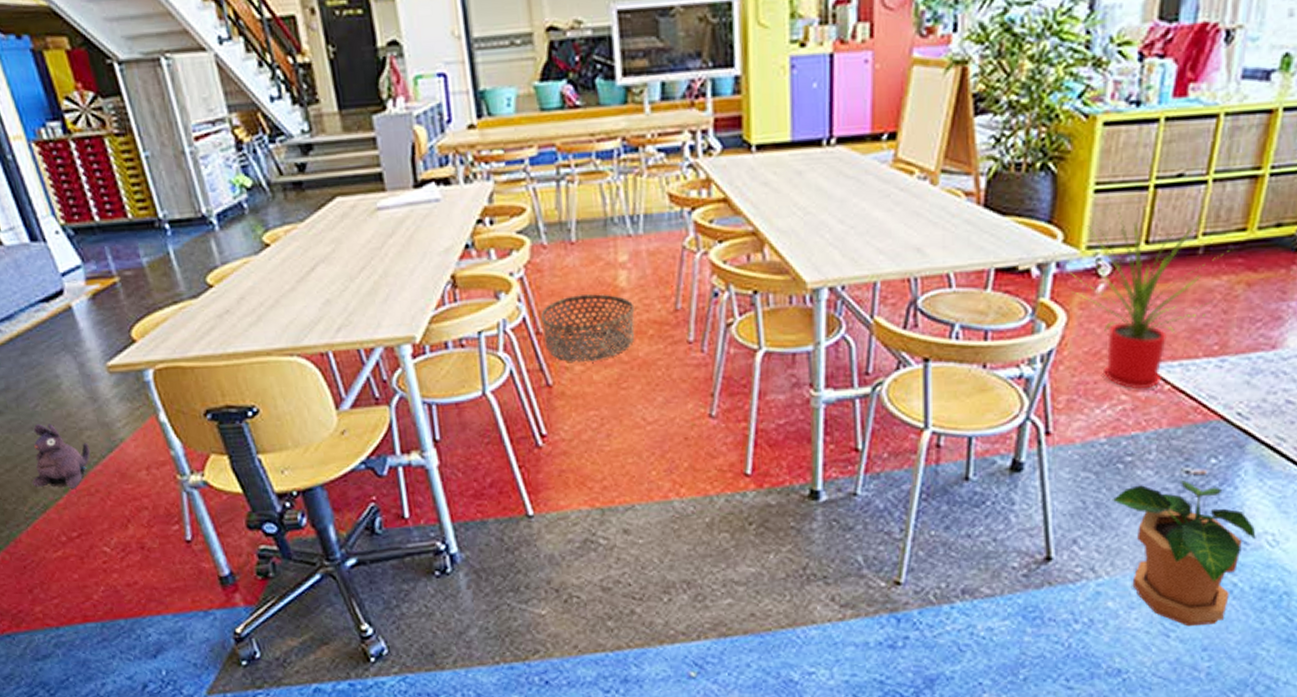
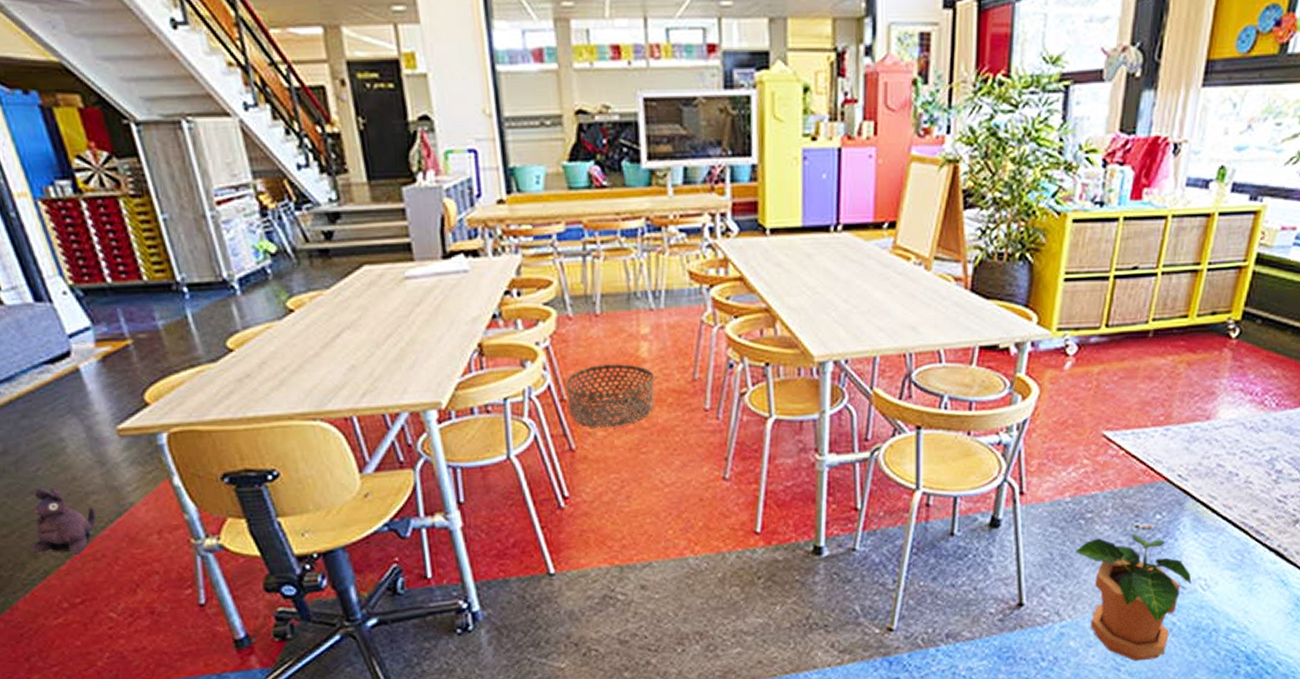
house plant: present [1070,211,1230,390] -> none [1042,298,1175,455]

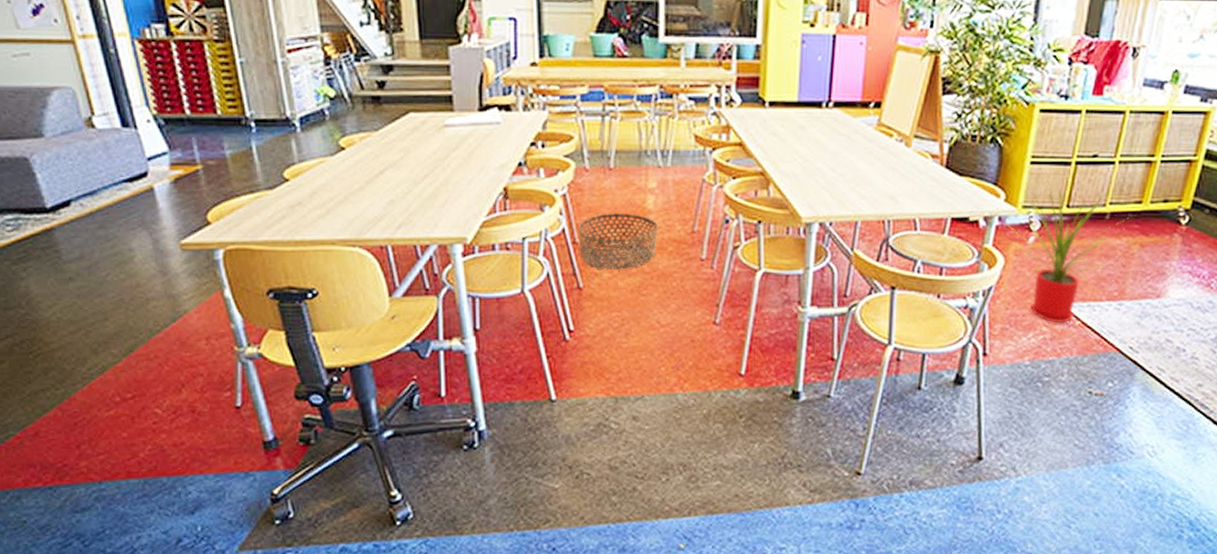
plush toy: present [31,487,98,554] -> none [94,291,155,353]
house plant: none [1042,298,1175,455] -> present [1008,180,1130,323]
potted plant: present [1074,533,1192,661] -> none [1031,398,1140,520]

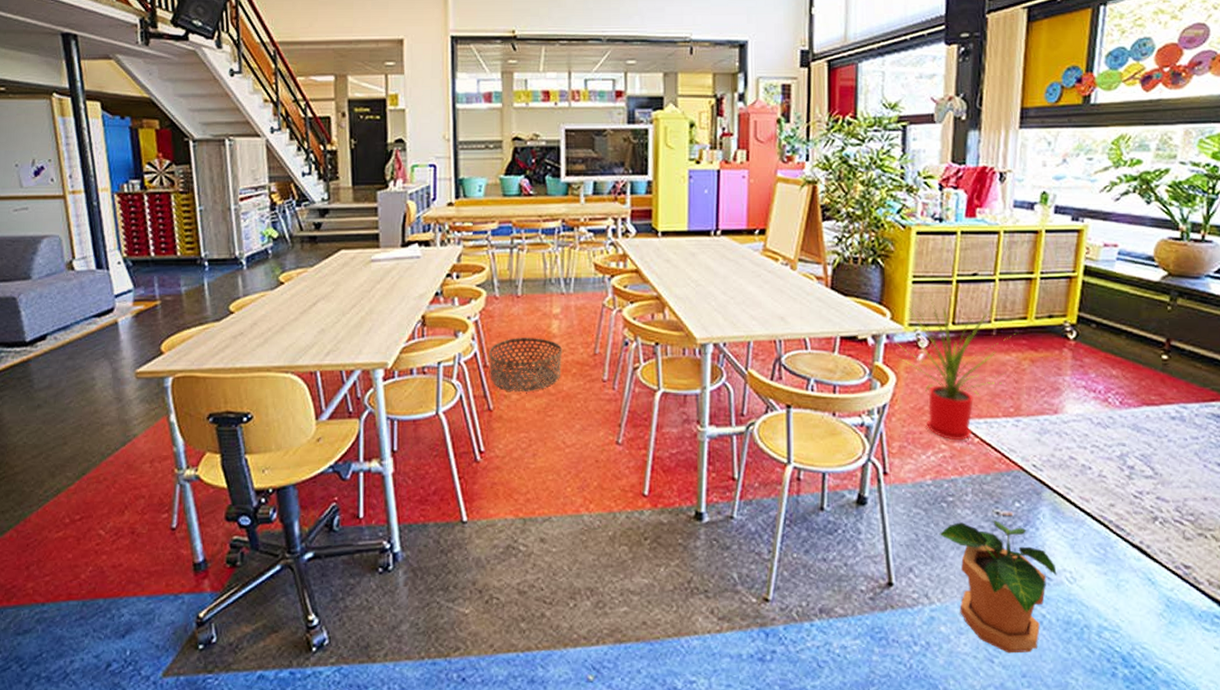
potted plant: none [1031,398,1140,520] -> present [939,519,1057,654]

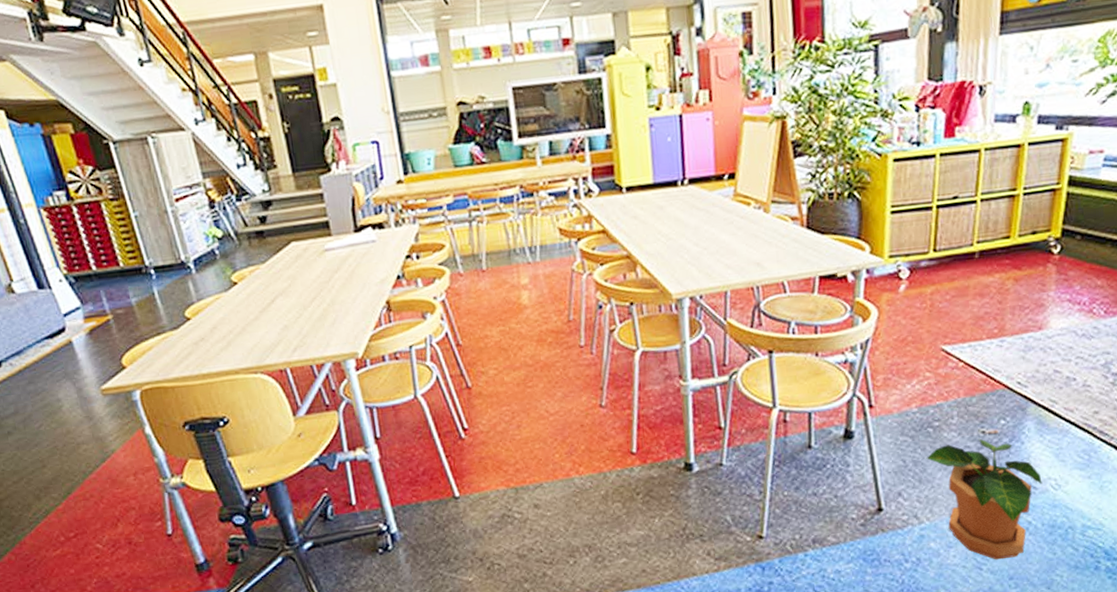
basket: present [489,338,563,391] -> none [460,310,537,367]
house plant: present [897,298,1016,441] -> none [877,227,999,367]

